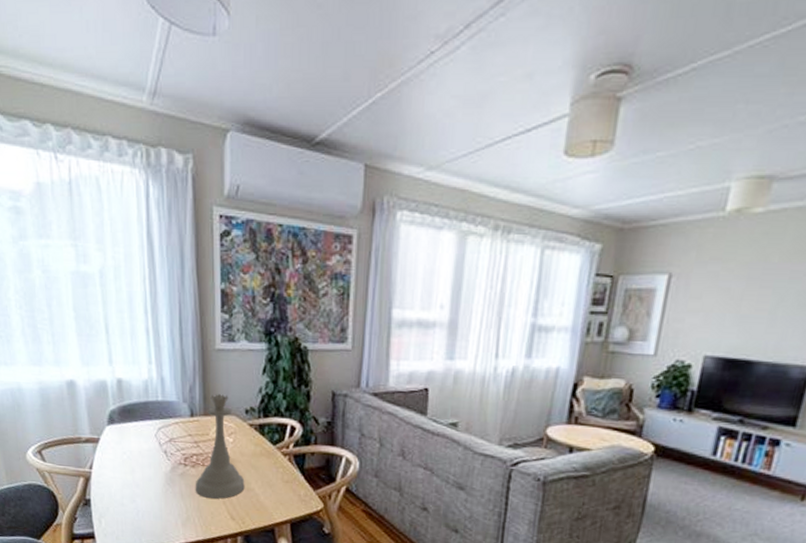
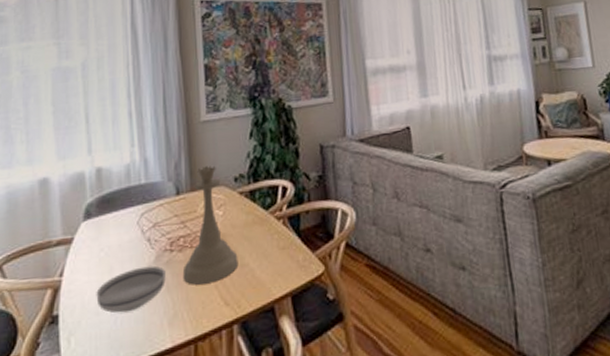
bowl: none [121,474,180,509] -> present [96,266,166,313]

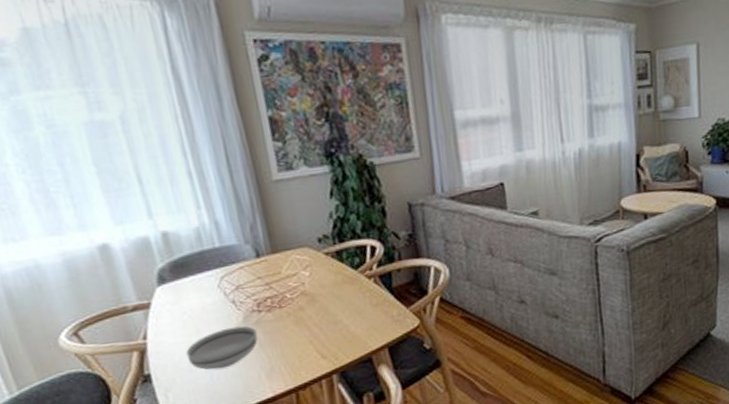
chess piece: present [182,165,239,285] -> none [274,226,332,342]

